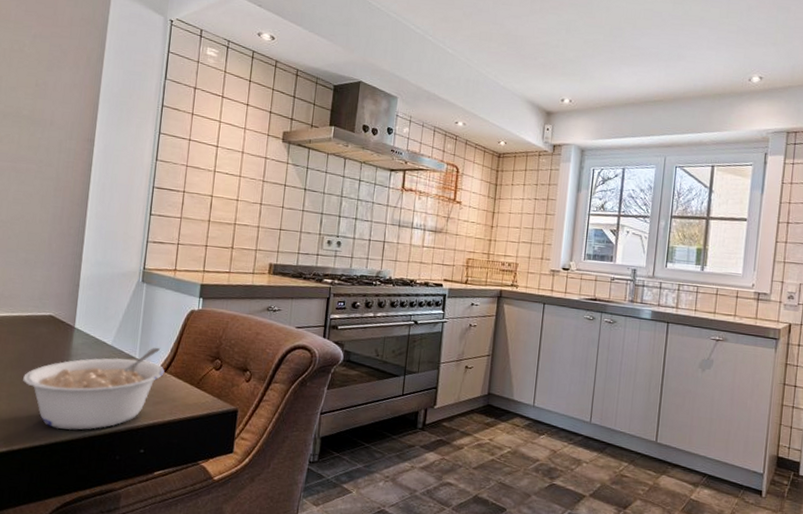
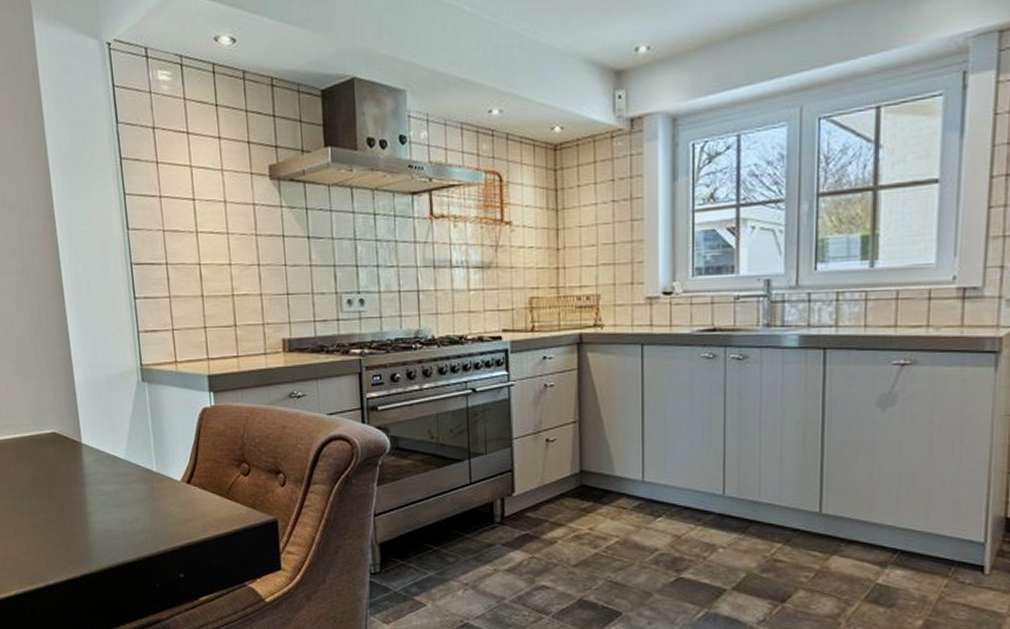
legume: present [23,347,165,430] -> none [41,456,188,558]

